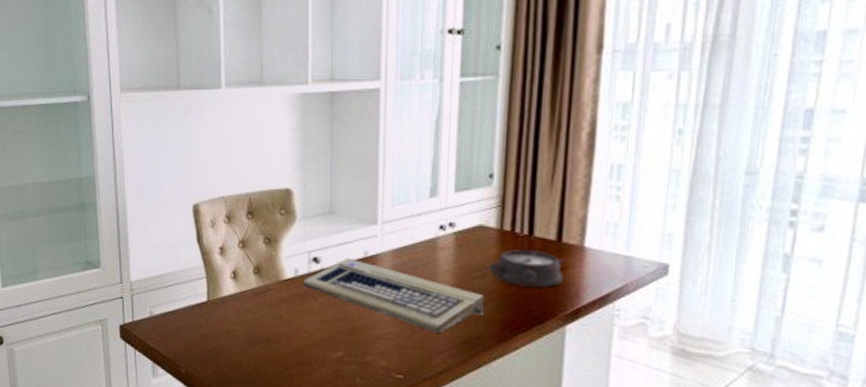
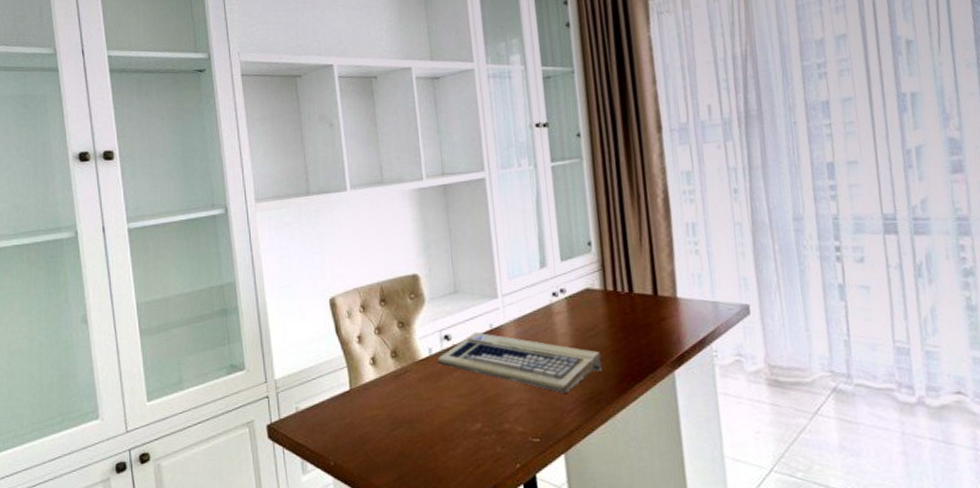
alarm clock: present [483,250,564,287] -> none [595,306,665,340]

